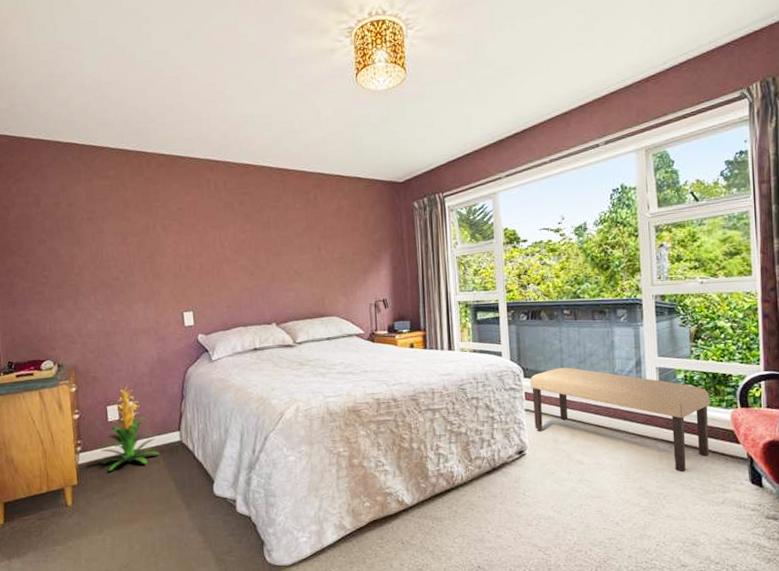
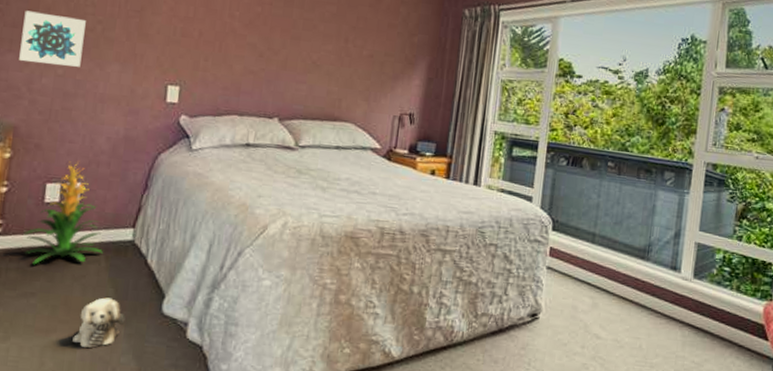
wall art: none [64,272,114,313] -> present [19,10,86,67]
plush toy: none [150,489,187,531] -> present [72,297,126,349]
bench: present [530,367,711,472] -> none [554,225,746,364]

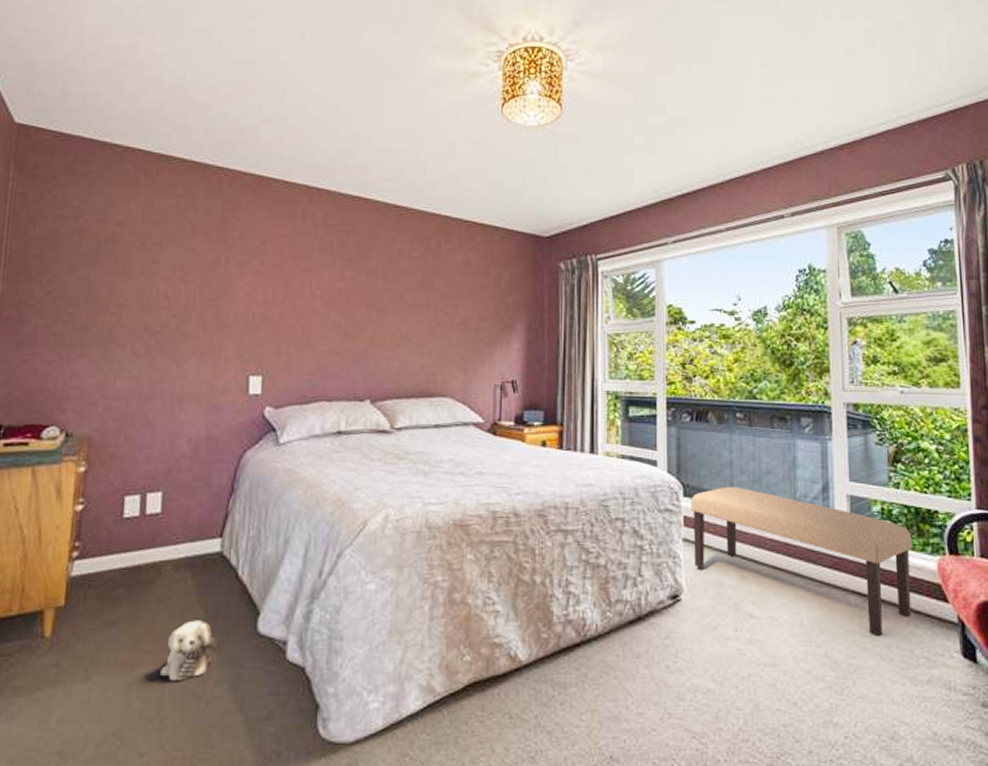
wall art: present [19,10,86,67] -> none [91,311,160,366]
indoor plant: present [25,161,103,265] -> none [103,468,189,590]
bench: none [554,225,746,364] -> present [691,486,913,637]

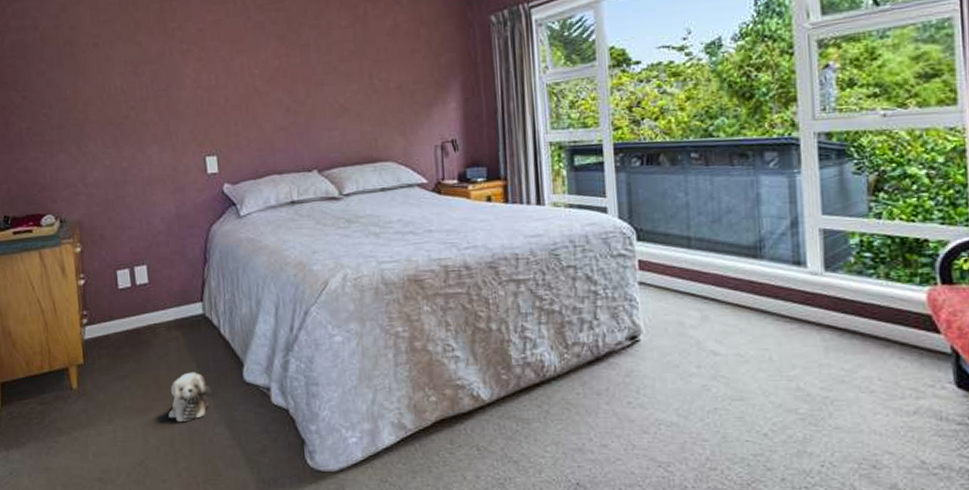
bench: present [691,486,913,637] -> none [645,228,897,370]

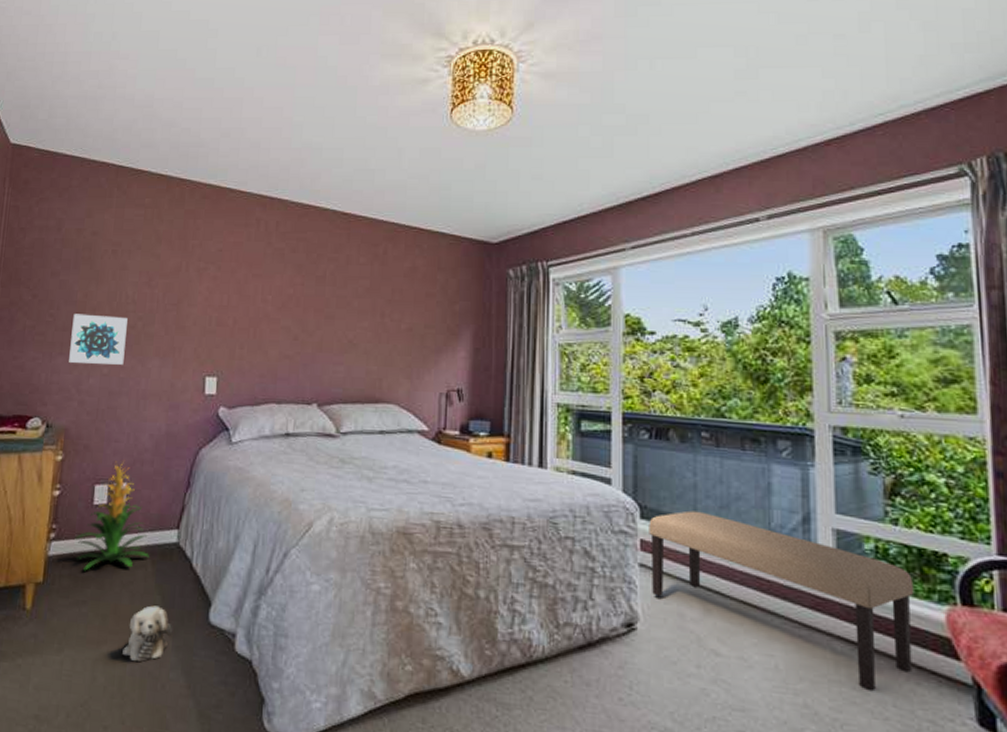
wall art: none [66,108,124,159] -> present [69,313,128,365]
indoor plant: none [107,244,179,349] -> present [76,460,149,571]
bench: none [645,228,897,370] -> present [649,510,914,691]

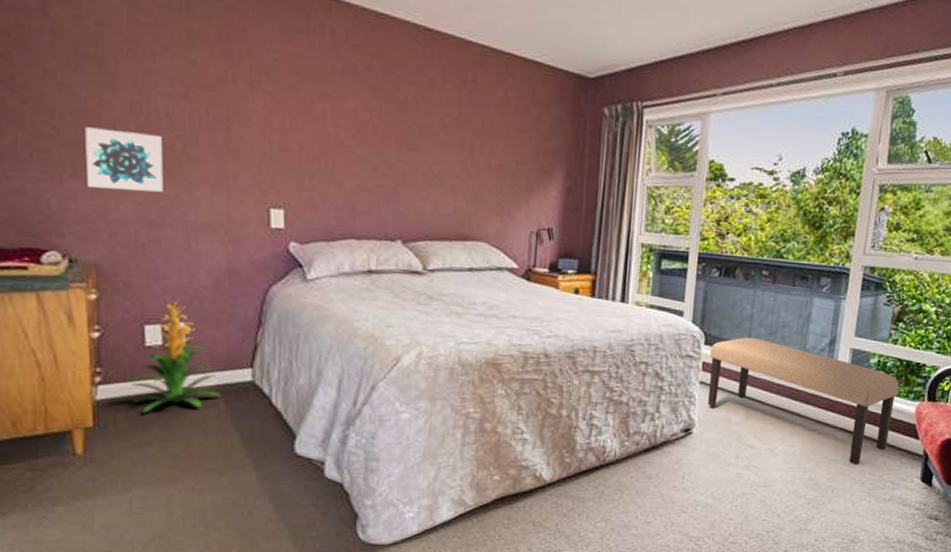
plush toy: present [122,605,173,663] -> none [201,442,256,495]

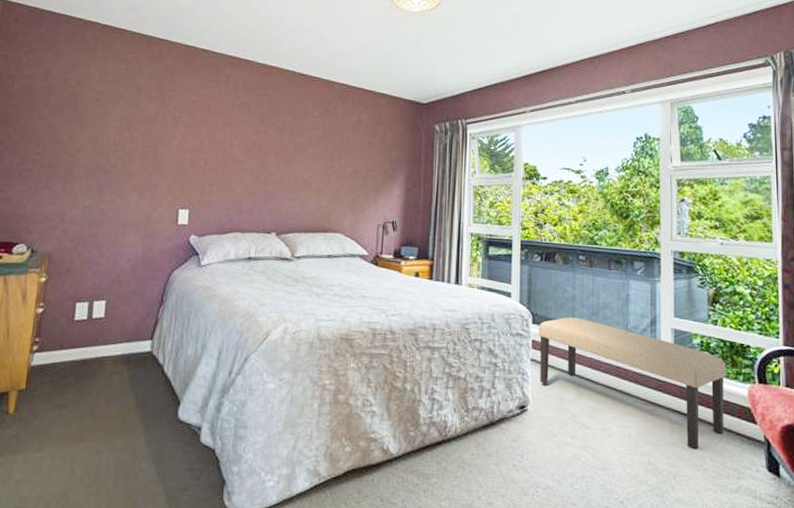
wall art: present [85,127,163,192] -> none [53,153,109,198]
indoor plant: present [128,298,221,413] -> none [57,281,125,378]

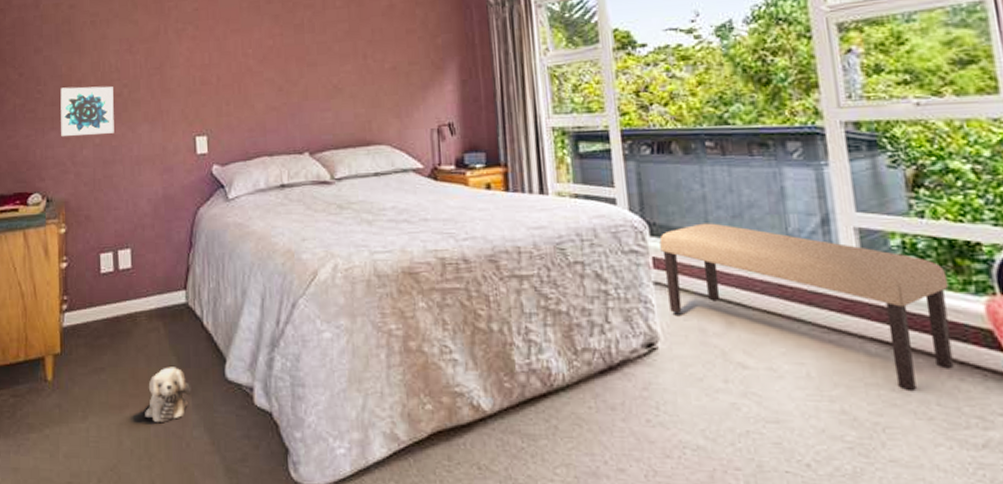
wall art: none [53,153,109,198] -> present [60,86,114,136]
plush toy: none [99,406,146,456] -> present [145,367,192,424]

